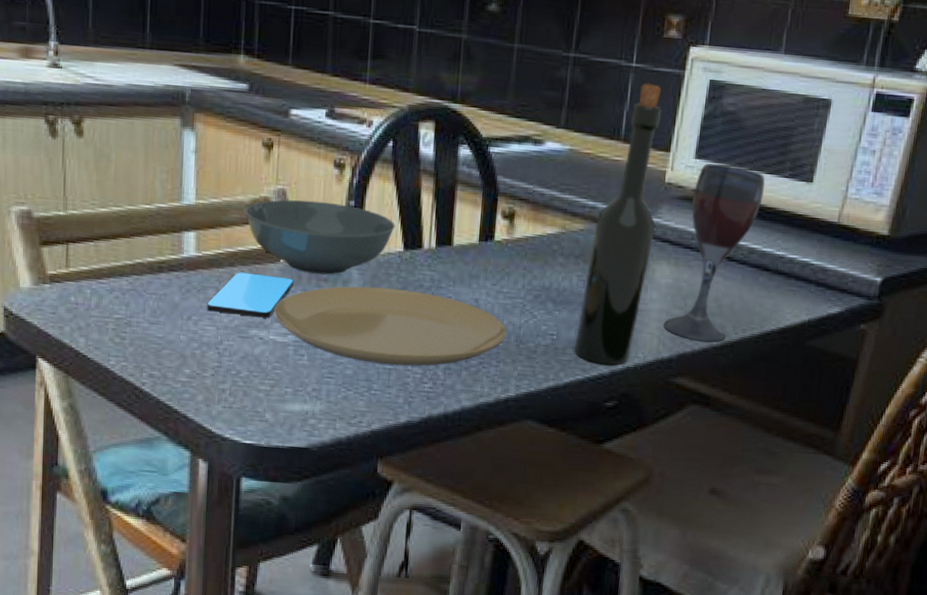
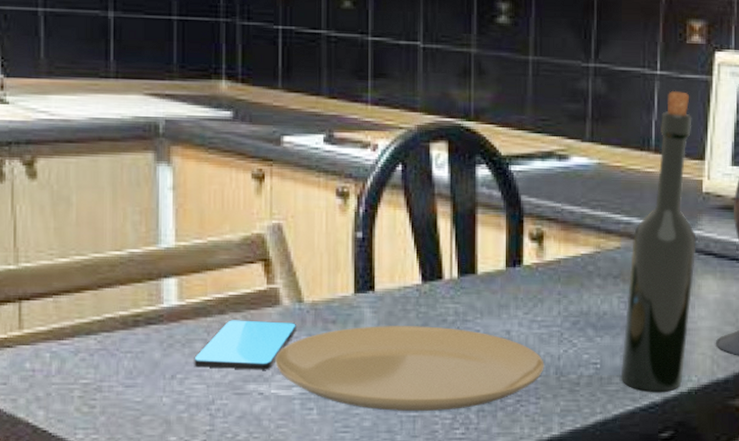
bowl: present [245,199,395,275] -> none [235,234,410,317]

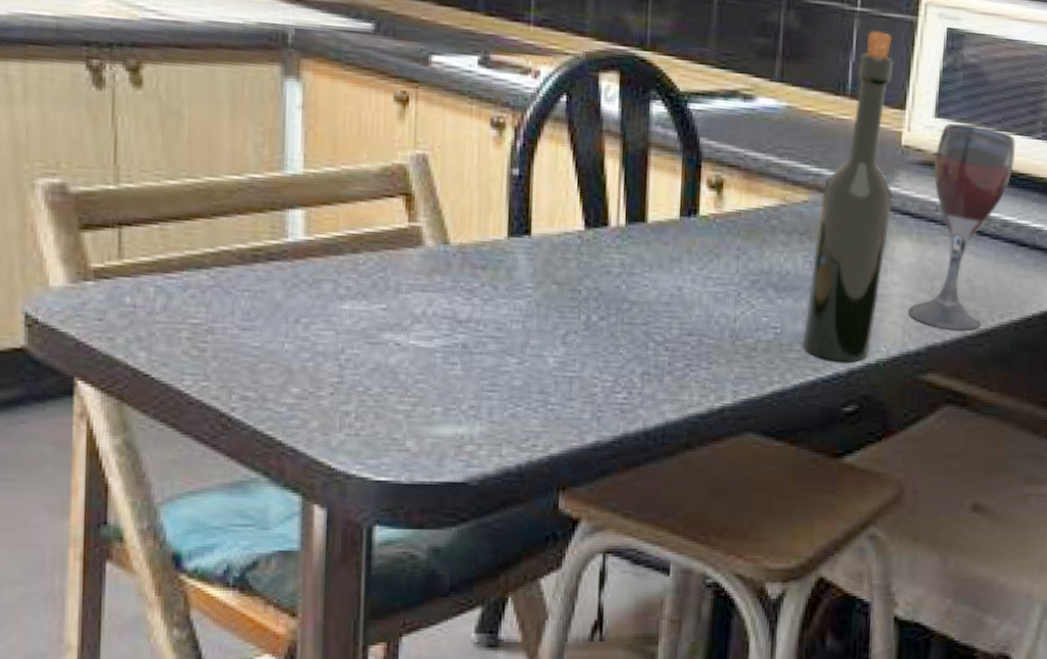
mobile phone: present [194,320,296,370] -> none [321,260,440,318]
plate: present [275,326,544,411] -> none [415,274,719,372]

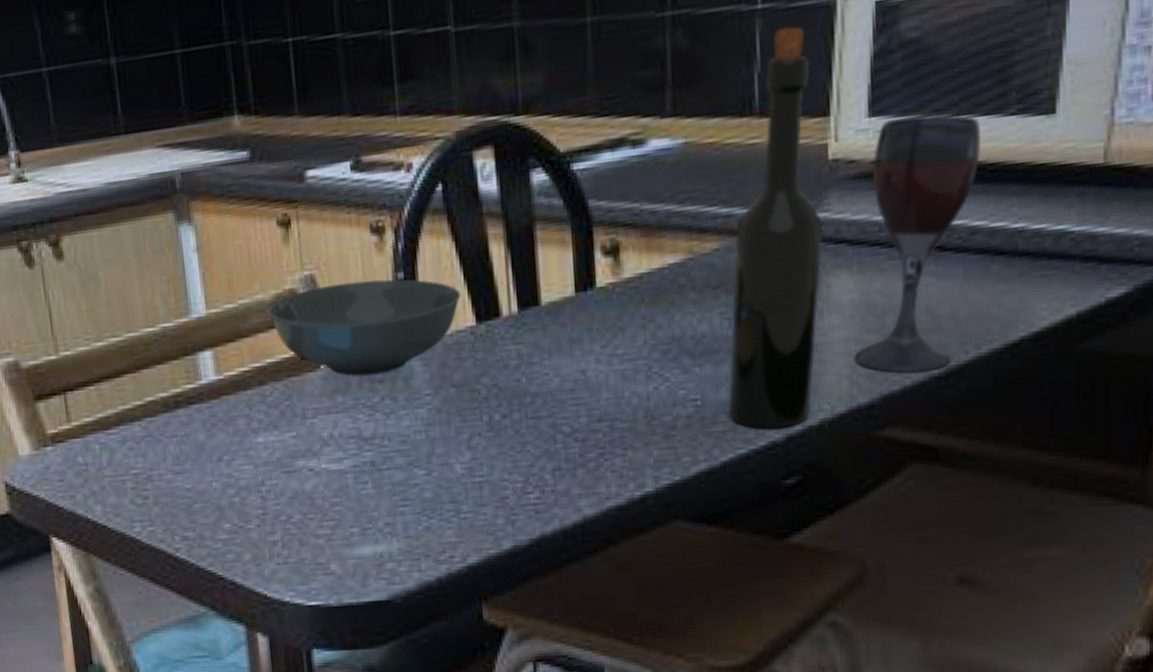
bowl: none [373,167,573,261] -> present [268,279,461,376]

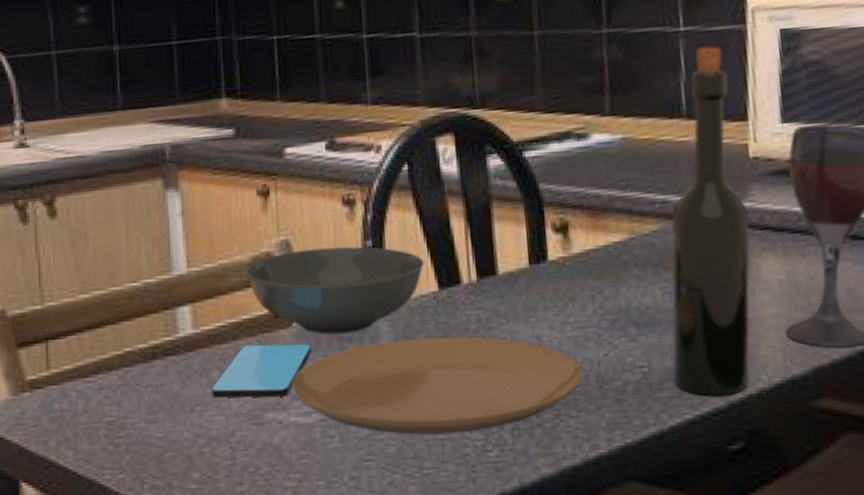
mobile phone: none [238,387,342,447] -> present [211,343,312,398]
plate: none [322,374,631,478] -> present [292,337,583,434]

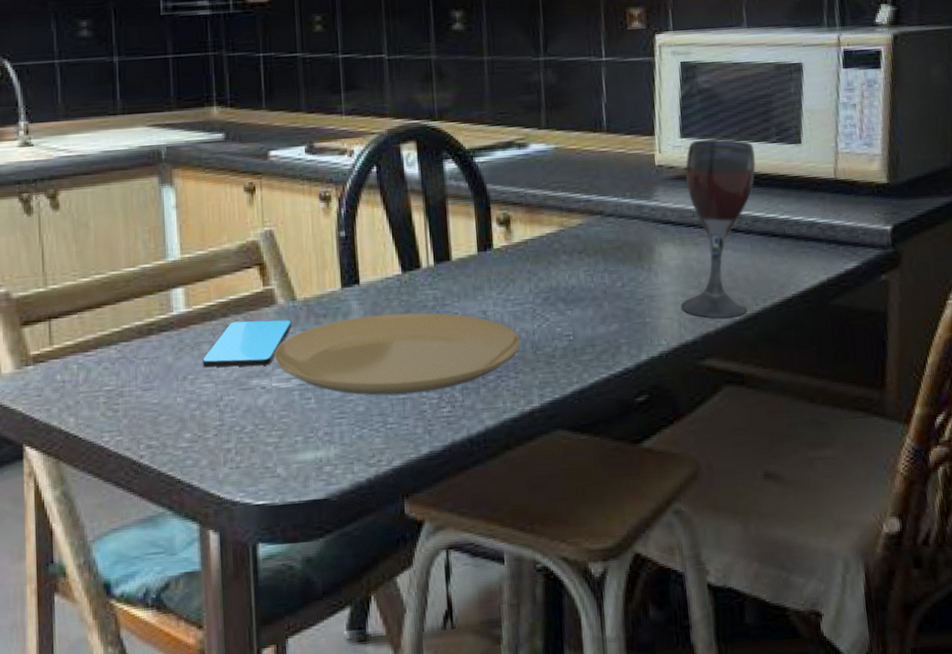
bowl: present [245,246,424,335] -> none [233,236,390,312]
wine bottle: present [671,46,750,399] -> none [592,73,655,361]

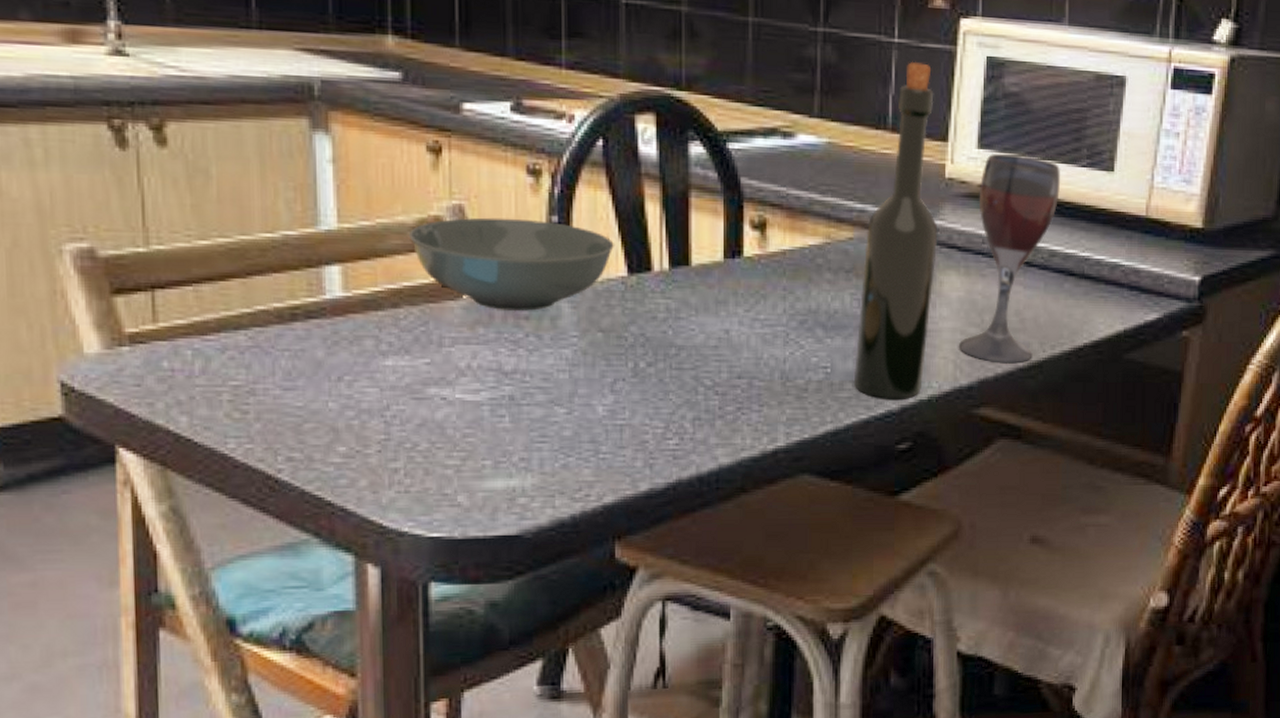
mobile phone: present [202,319,292,368] -> none [364,314,483,372]
bowl: none [233,236,390,312] -> present [409,217,614,312]
plate: present [274,312,521,395] -> none [459,323,768,419]
wine bottle: none [592,73,655,361] -> present [853,61,938,402]

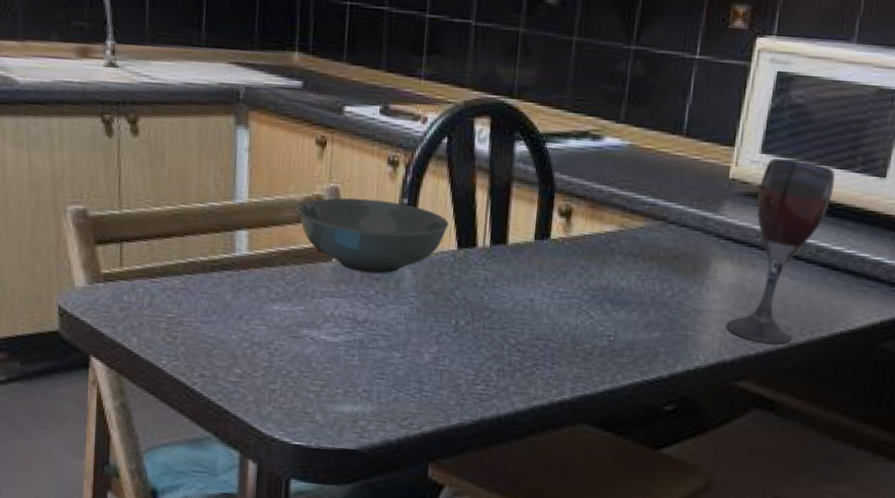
wine bottle: present [853,61,938,402] -> none [631,75,727,369]

